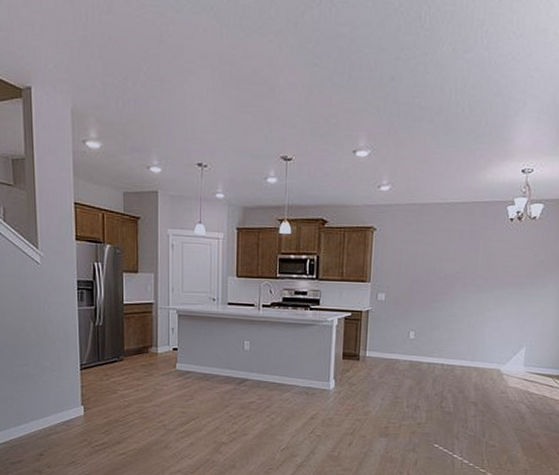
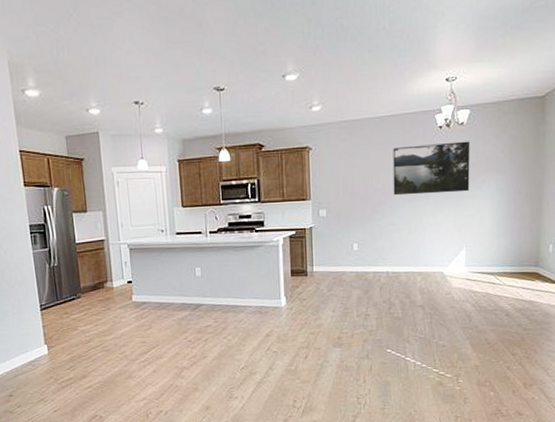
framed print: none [456,236,541,289] -> present [393,141,470,196]

